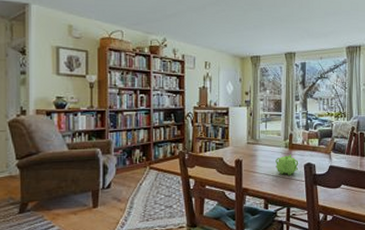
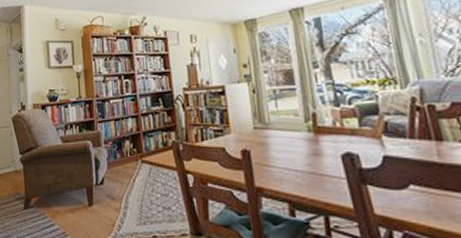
teapot: present [276,154,299,176] -> none [296,140,334,171]

